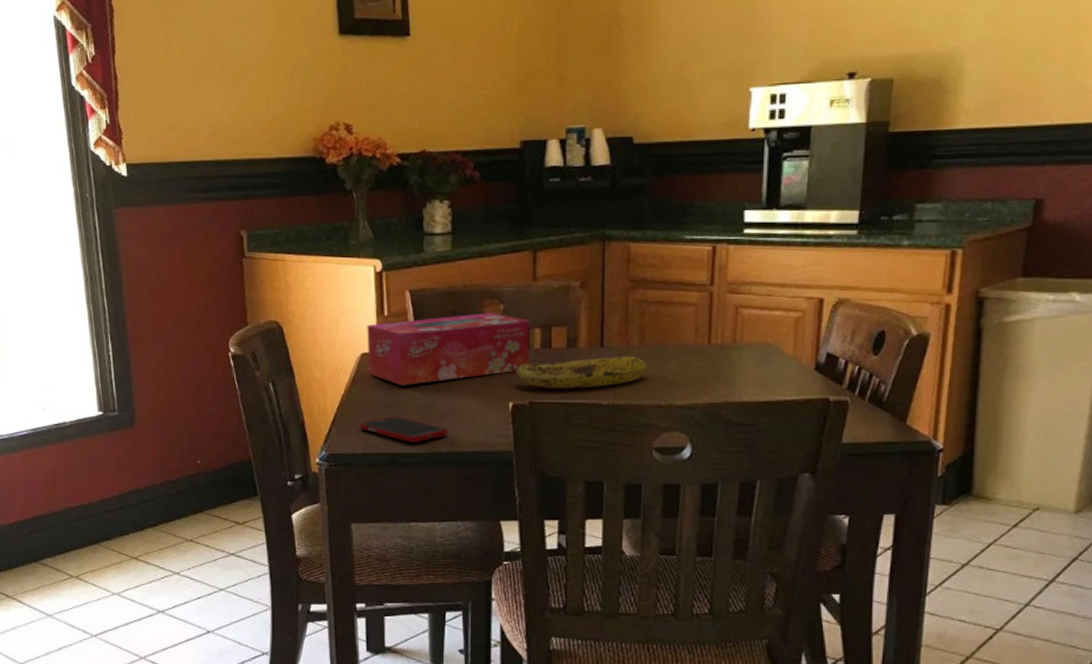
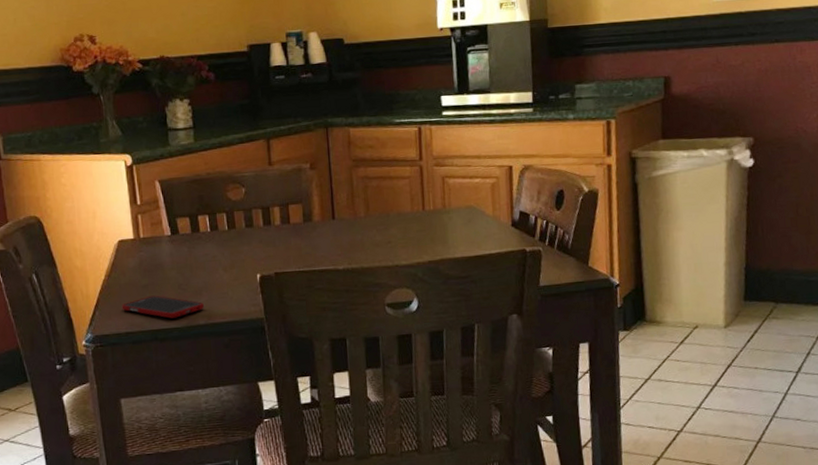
tissue box: present [367,313,530,385] -> none [122,196,272,267]
fruit: present [507,355,648,388] -> none [253,225,374,260]

